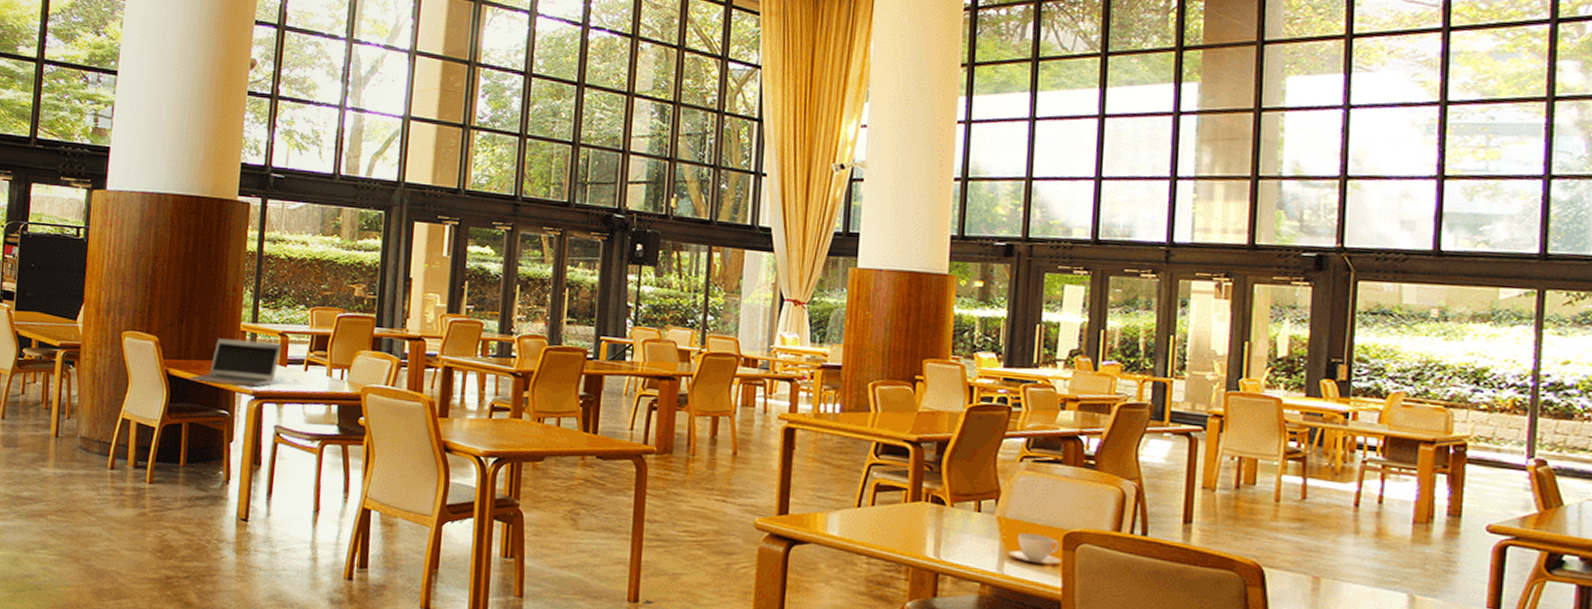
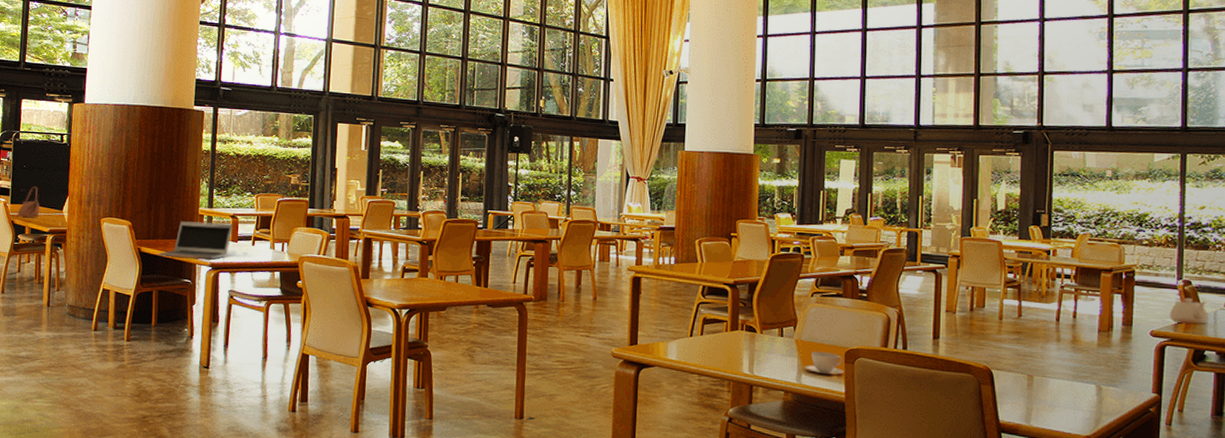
handbag: none [22,290,50,330] -> present [17,186,40,219]
teapot: none [1514,482,1571,520] -> present [1169,297,1209,325]

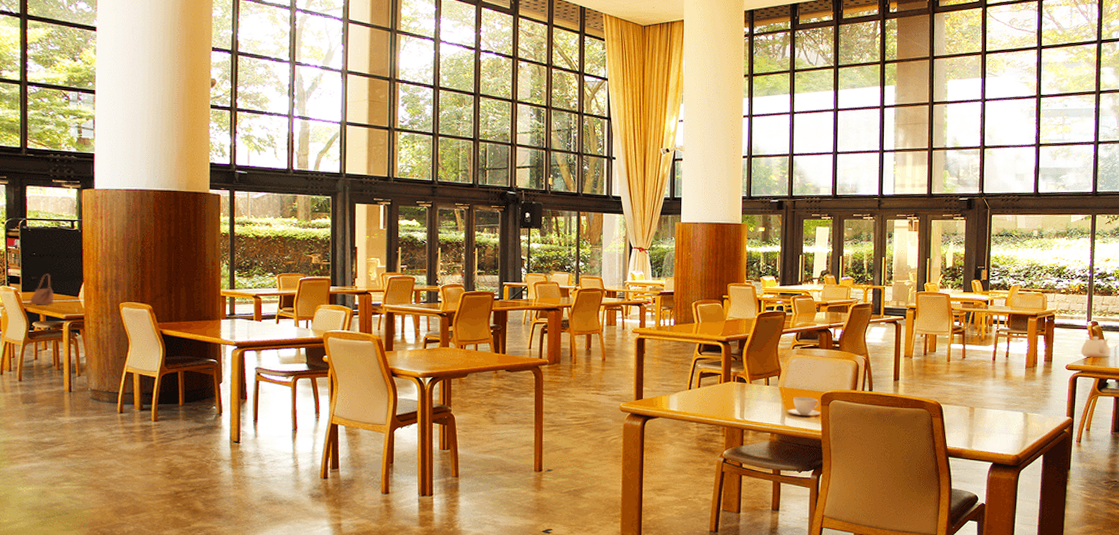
laptop: present [157,221,233,260] -> none [181,303,256,339]

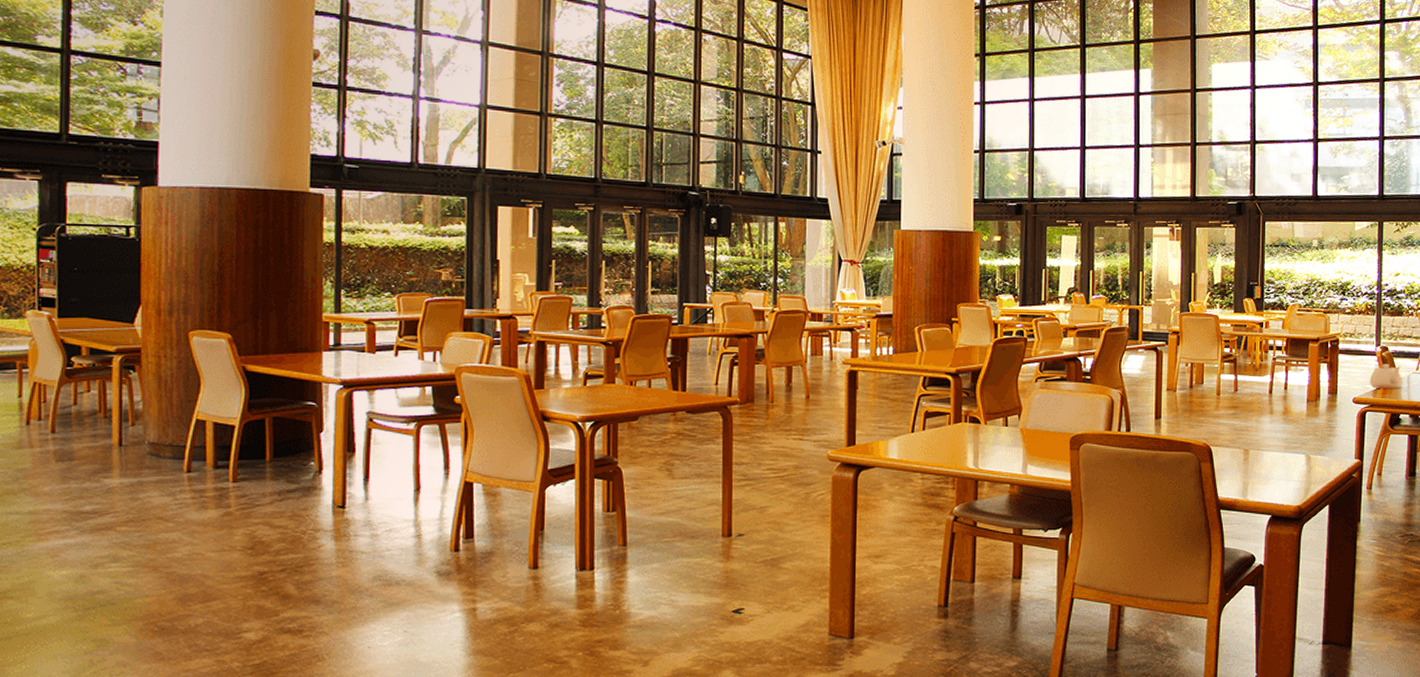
handbag: present [29,273,54,307] -> none [68,294,102,336]
teacup: present [788,396,821,417] -> none [1030,439,1069,463]

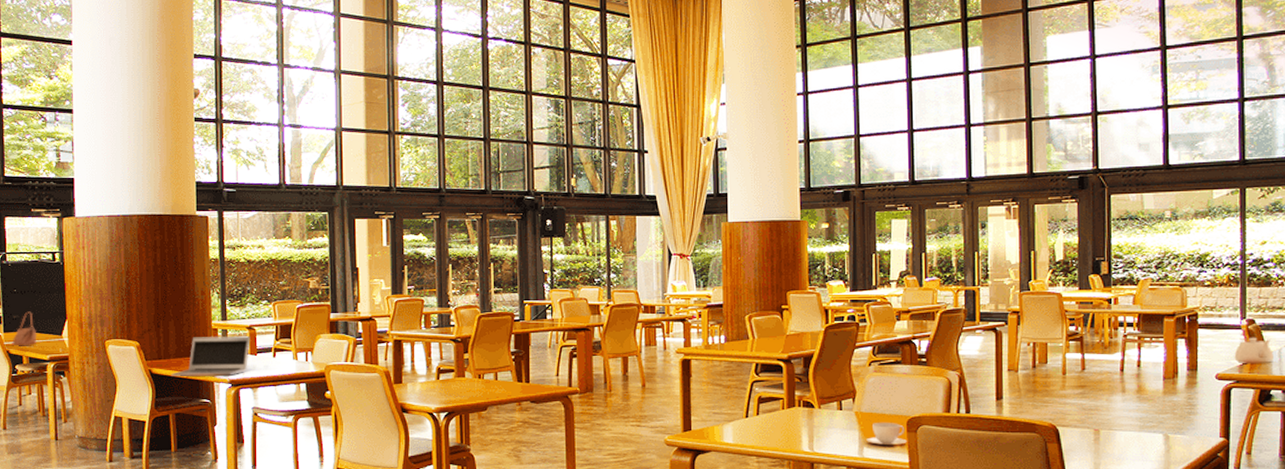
handbag: none [68,294,102,336] -> present [12,311,37,348]
laptop: none [269,330,369,376] -> present [171,336,250,376]
teacup: none [1030,439,1069,463] -> present [866,422,907,446]

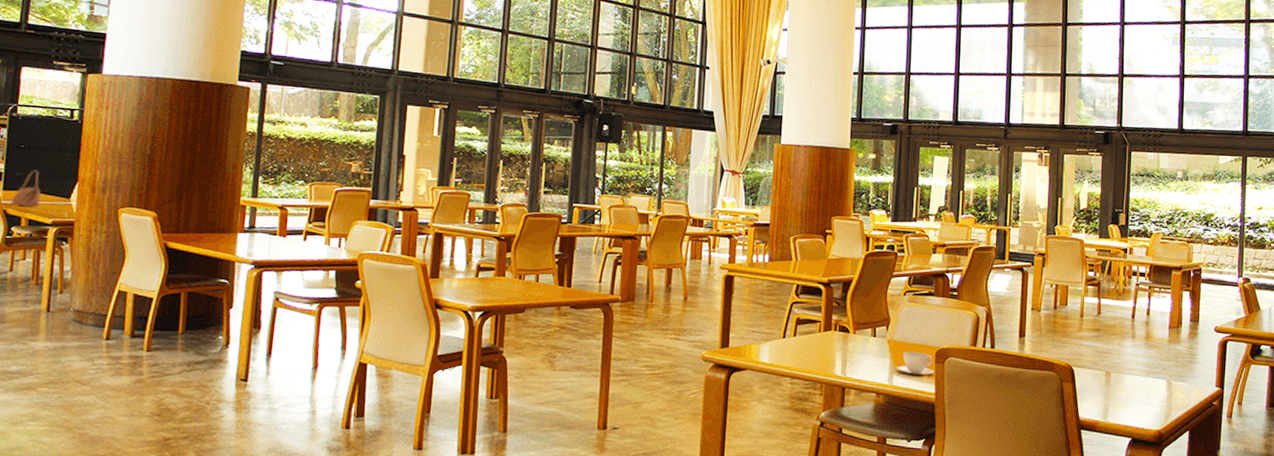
laptop: present [171,336,250,376] -> none [188,212,281,257]
teapot: present [1234,337,1274,364] -> none [1231,294,1265,321]

